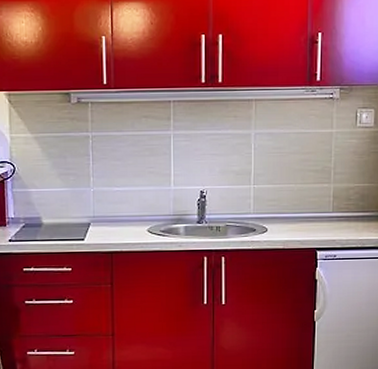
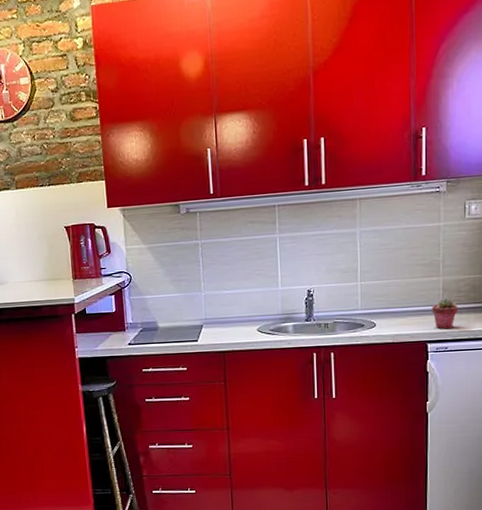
potted succulent: none [322,205,347,237] -> present [432,297,458,330]

